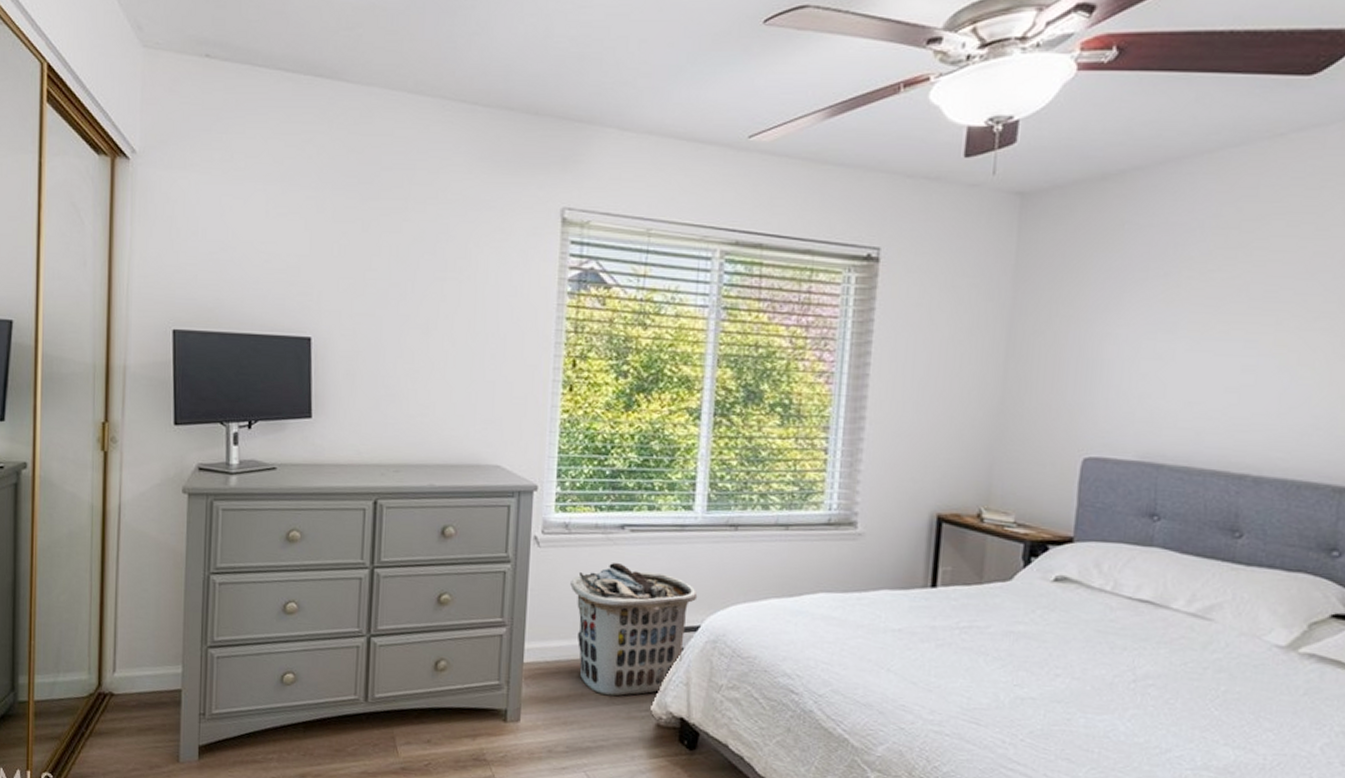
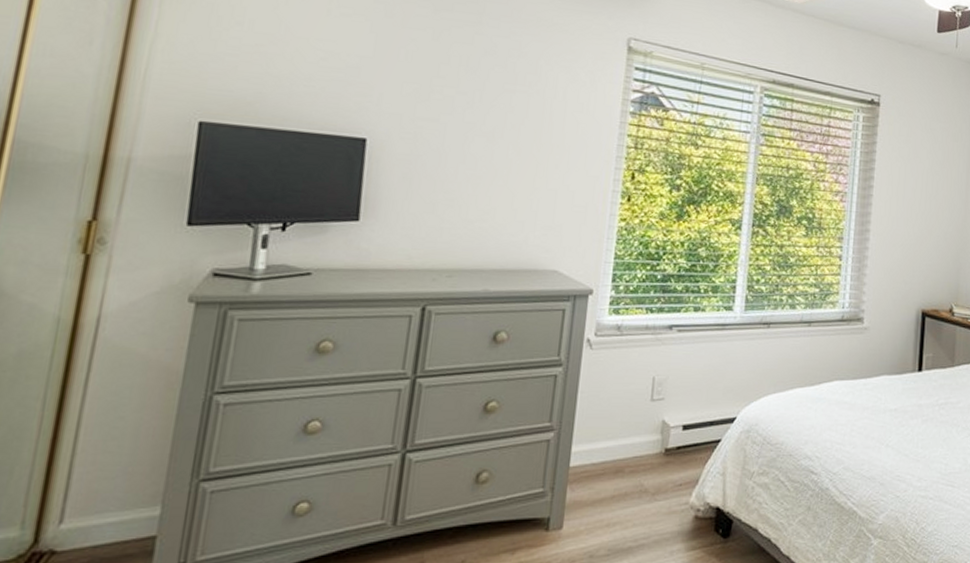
clothes hamper: present [570,562,698,697] -> none [619,361,735,493]

